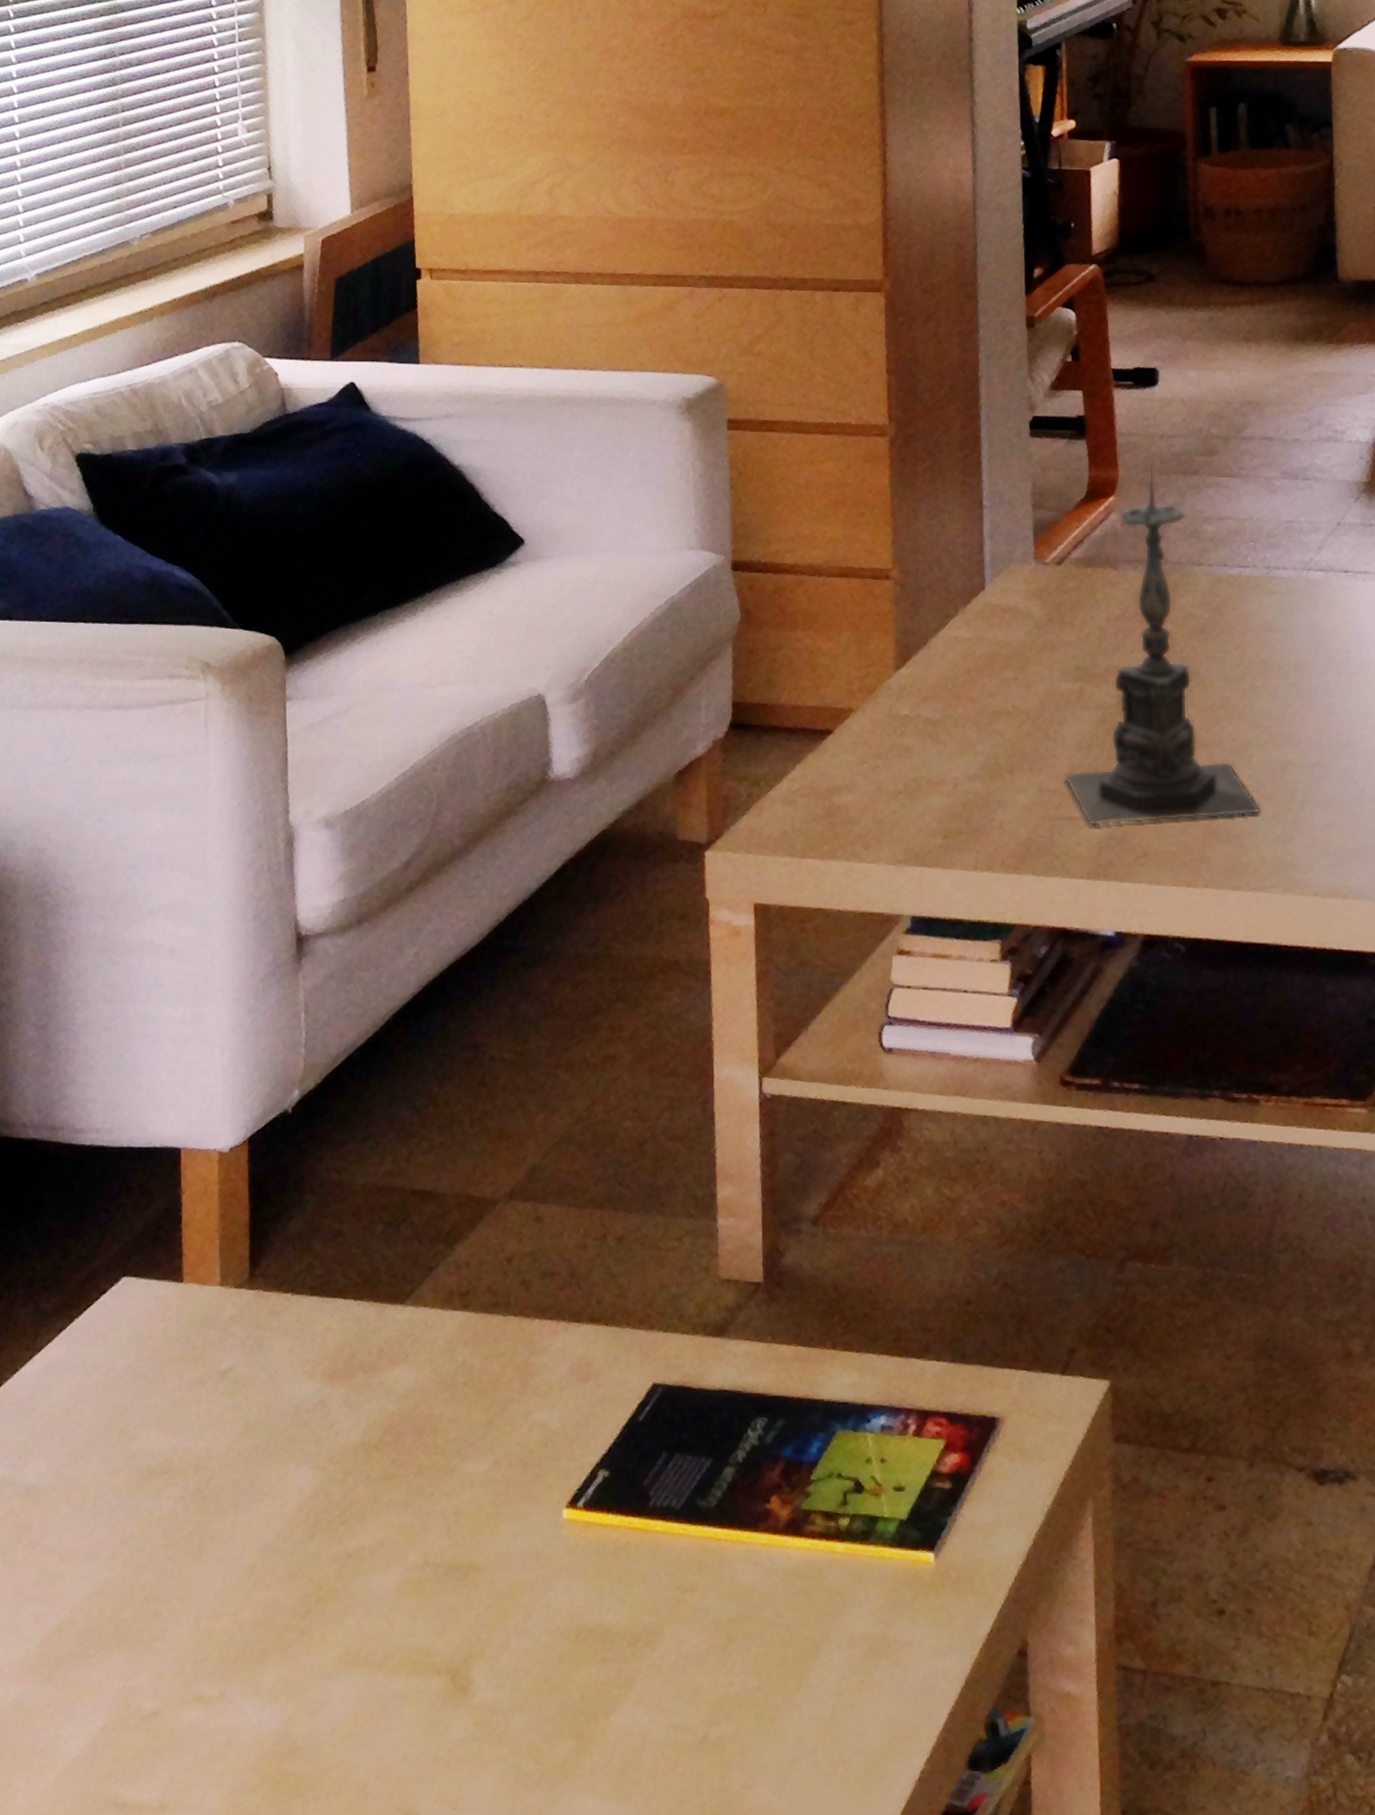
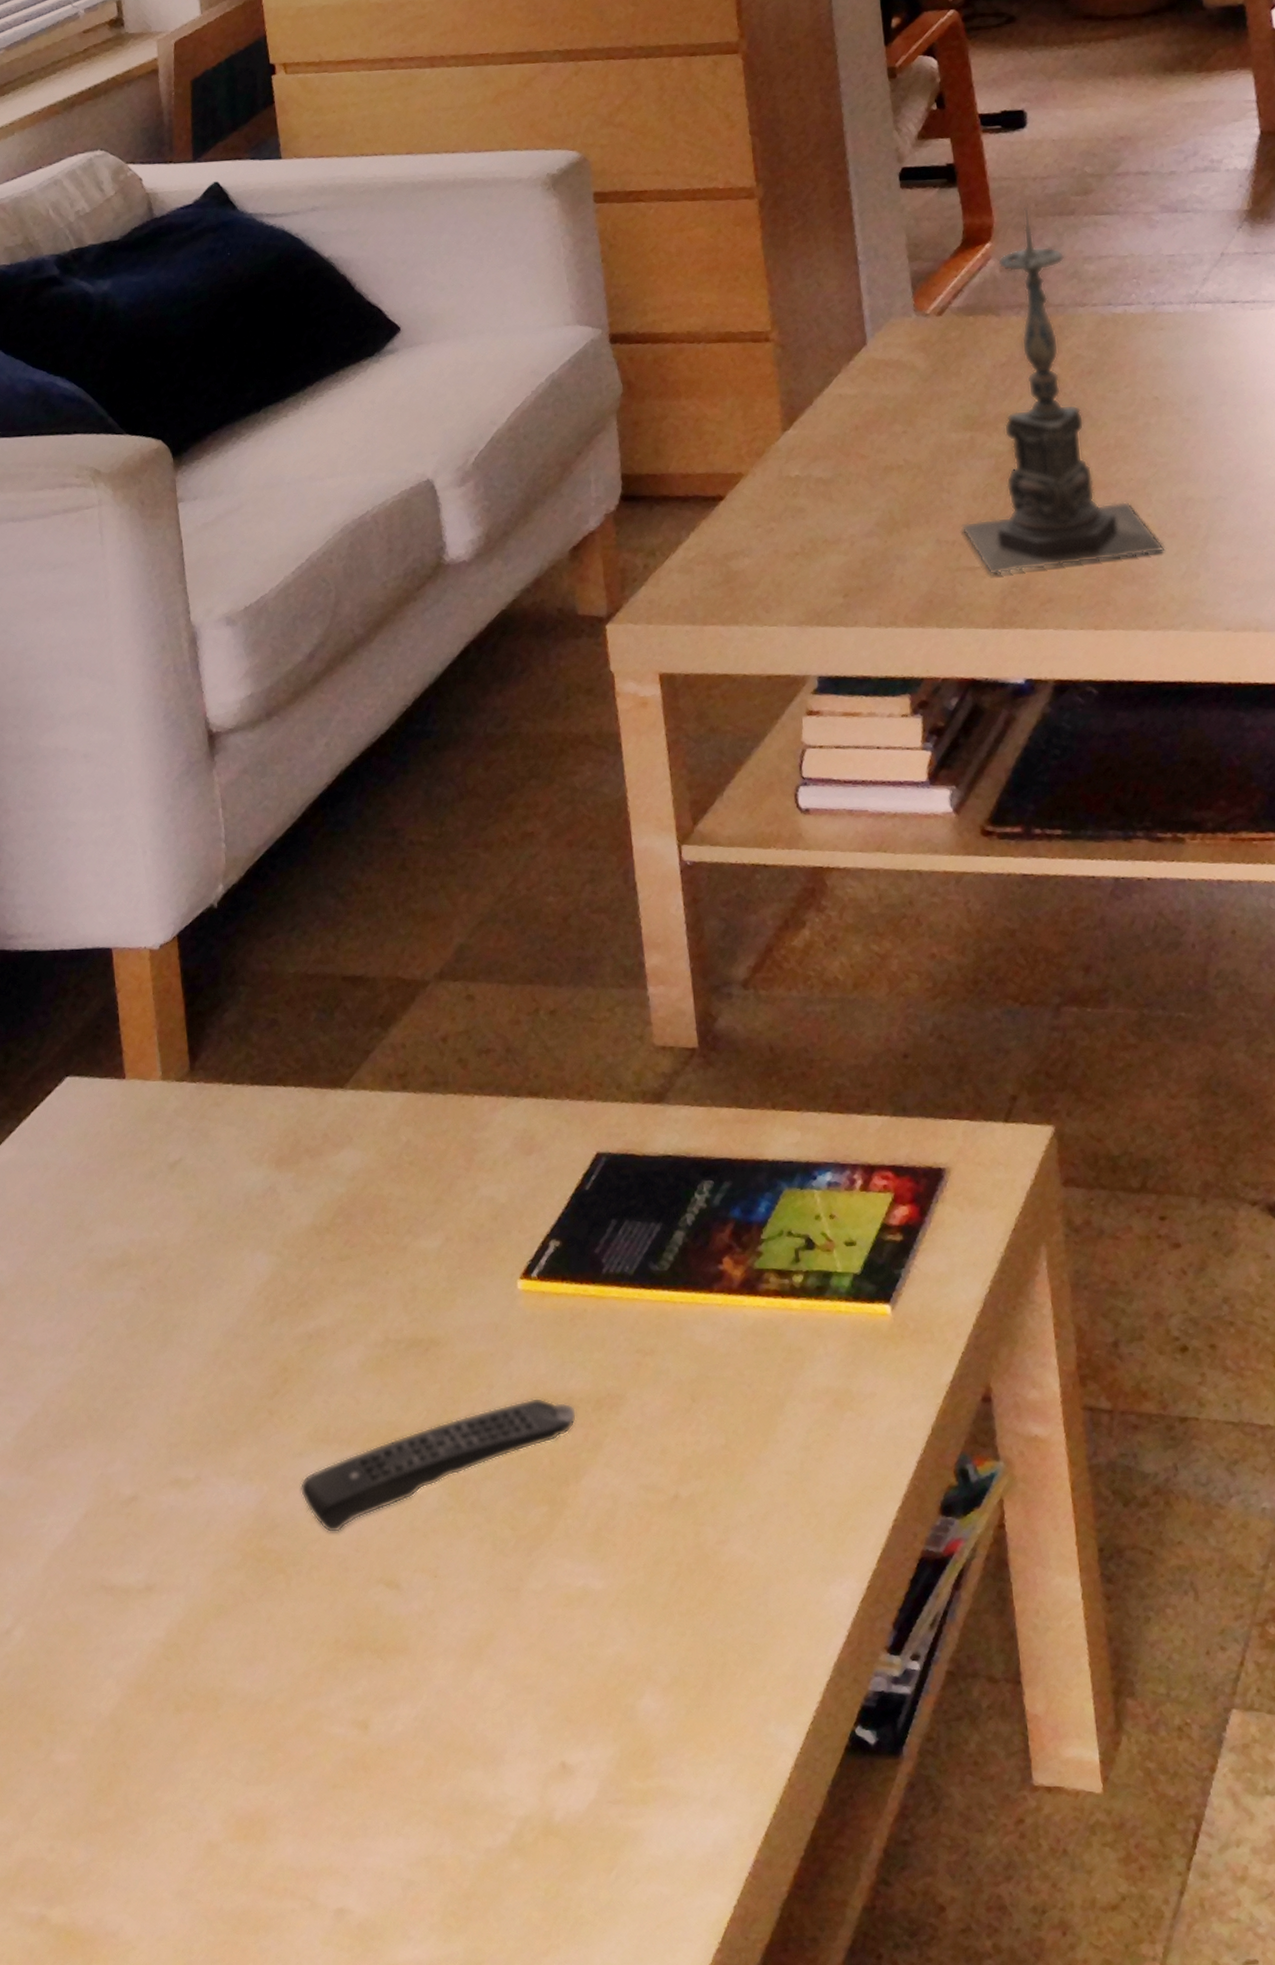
remote control: none [325,1629,612,1759] -> present [299,1397,577,1533]

